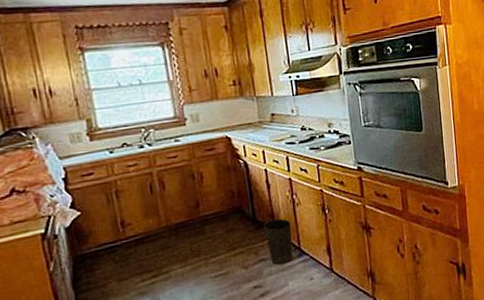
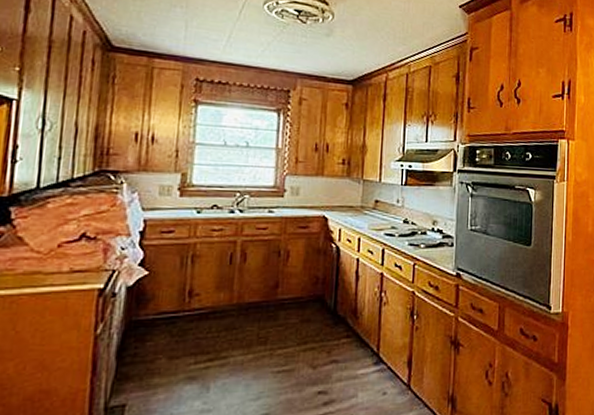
waste basket: present [263,218,293,264] -> none [342,316,374,369]

